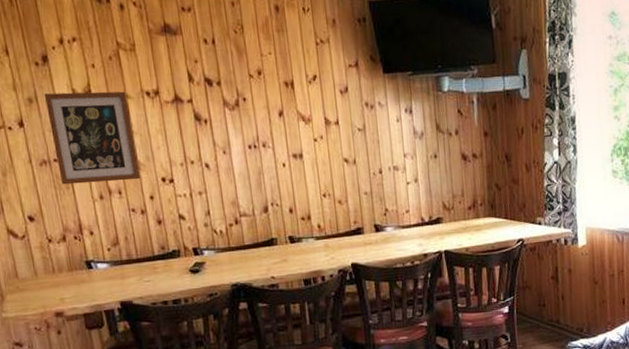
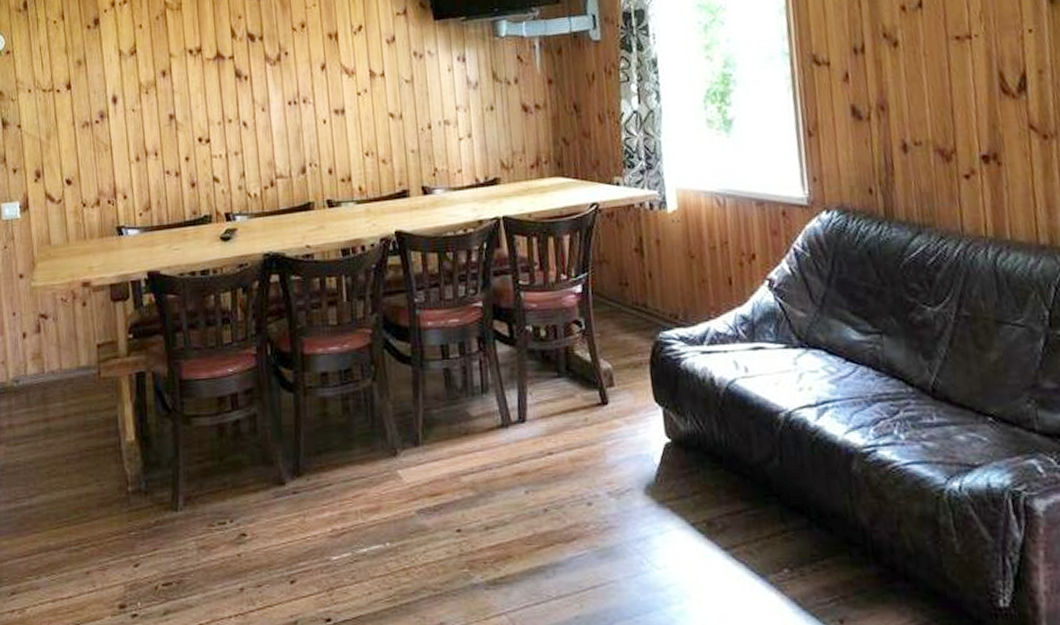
wall art: present [43,91,140,185] -> none [92,50,177,147]

